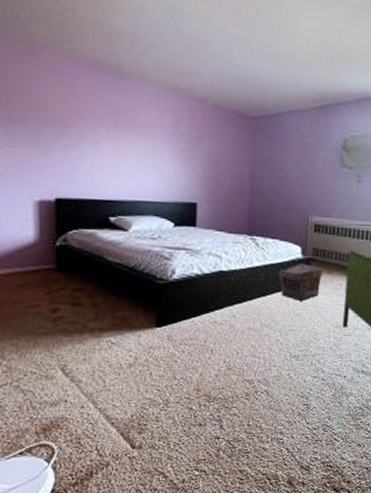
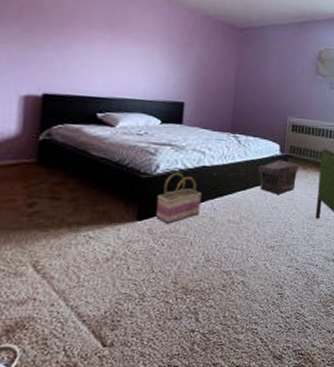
basket: none [174,277,220,331] -> present [156,172,202,224]

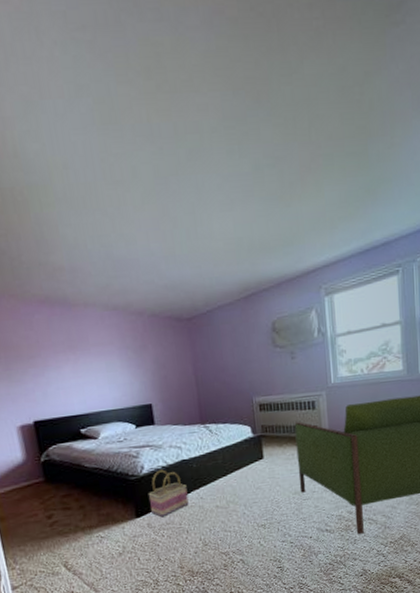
pouch: present [257,160,299,194] -> none [233,441,275,475]

